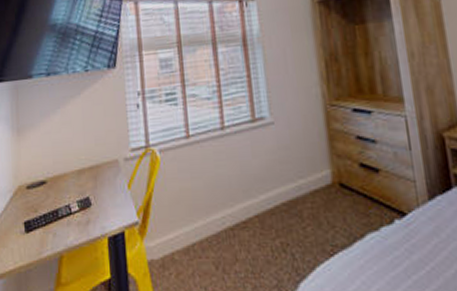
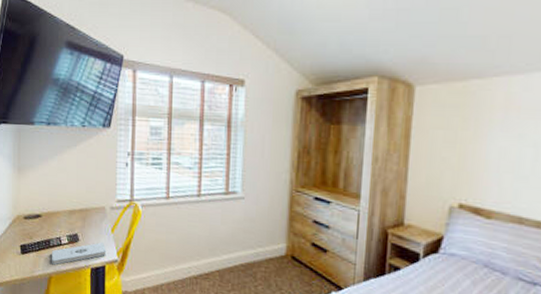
notepad: none [61,203,125,241] -> present [52,242,107,265]

